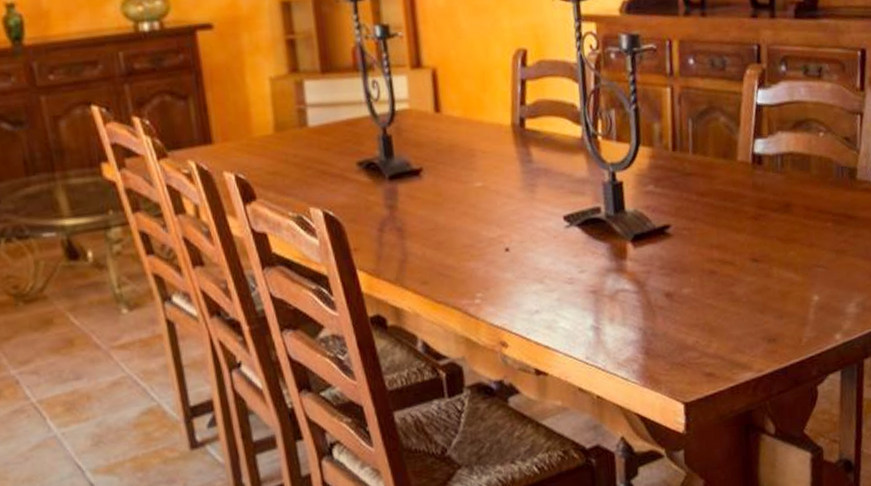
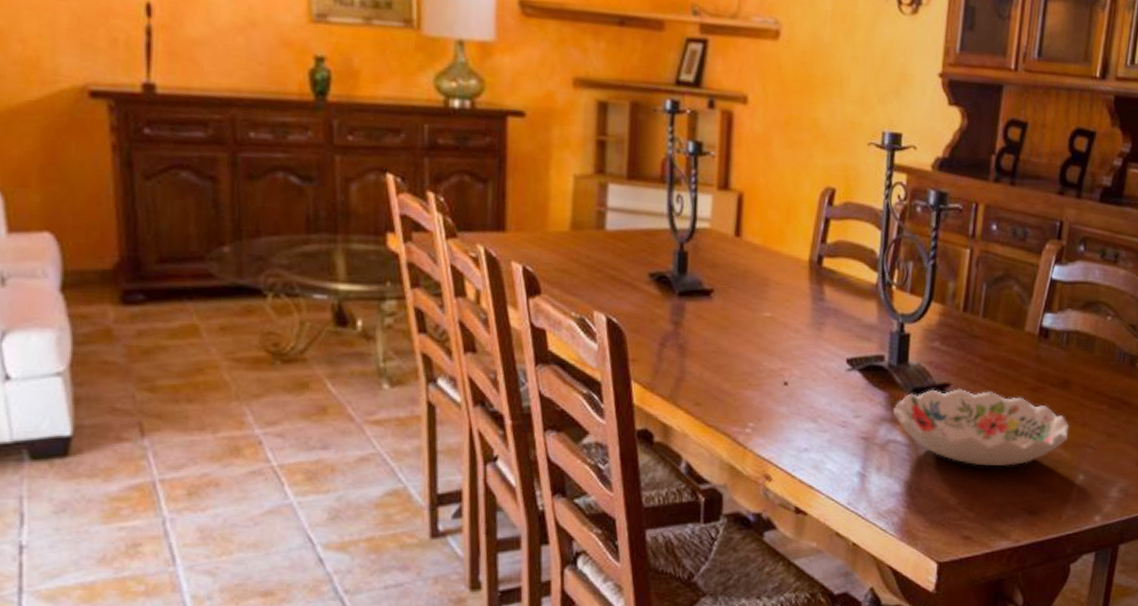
decorative bowl: none [617,226,797,302] -> present [892,389,1069,466]

